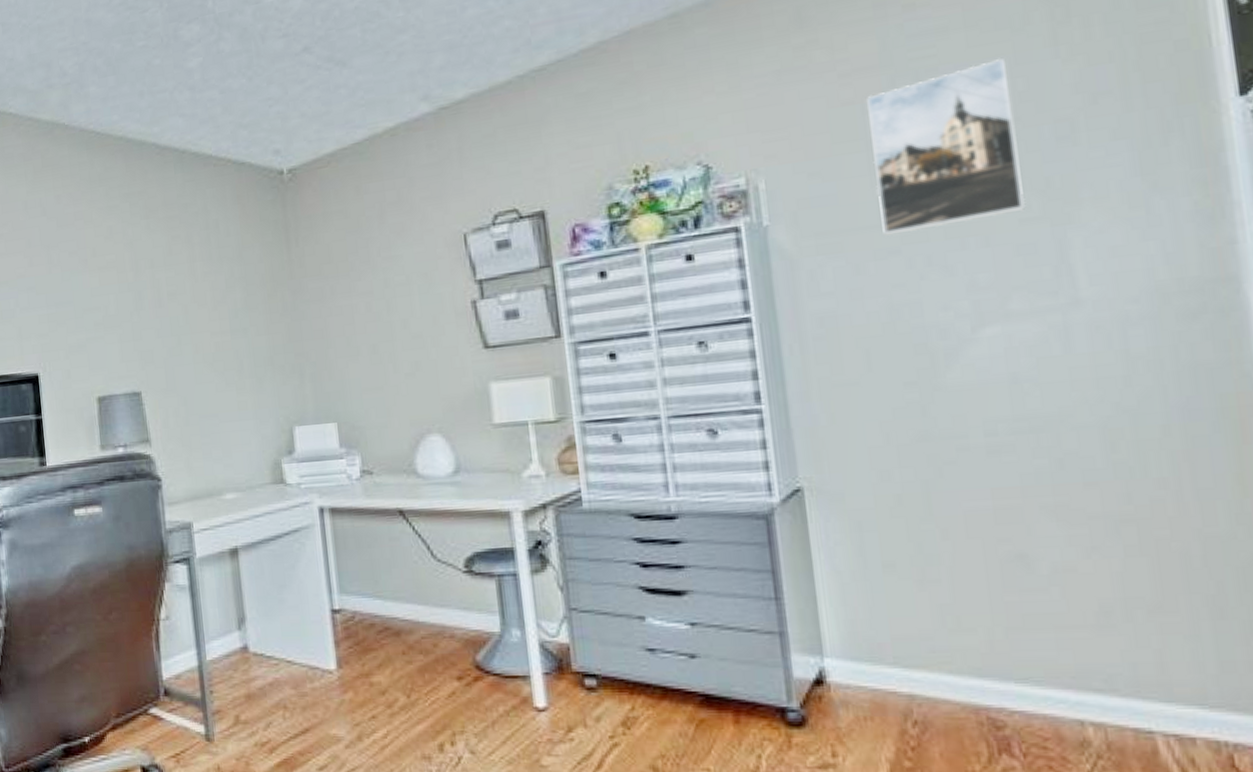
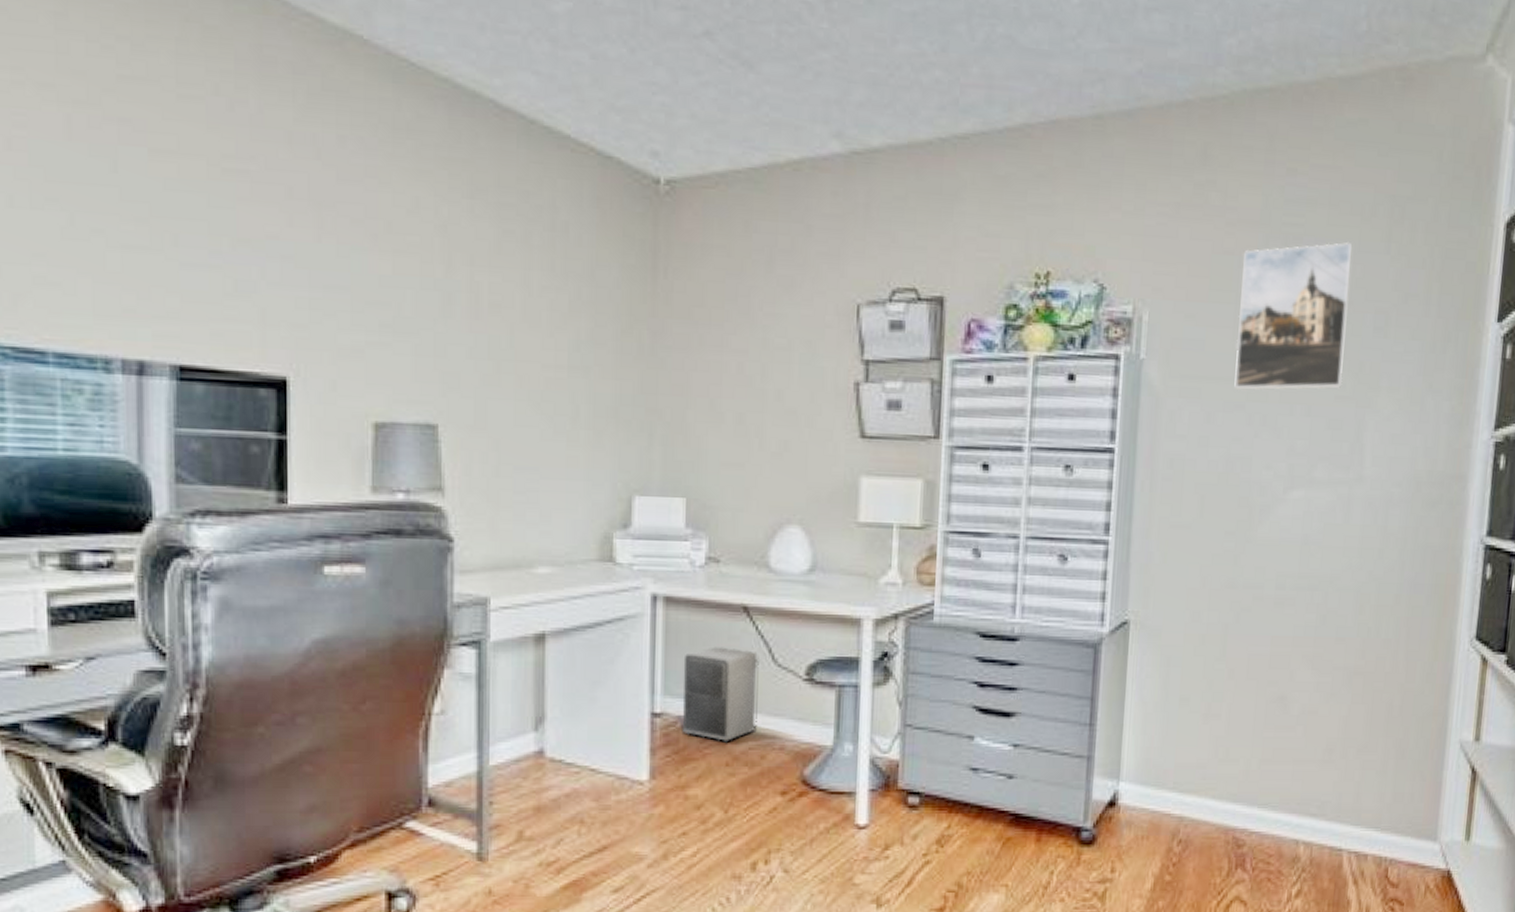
speaker: none [352,547,426,633] -> present [682,646,759,743]

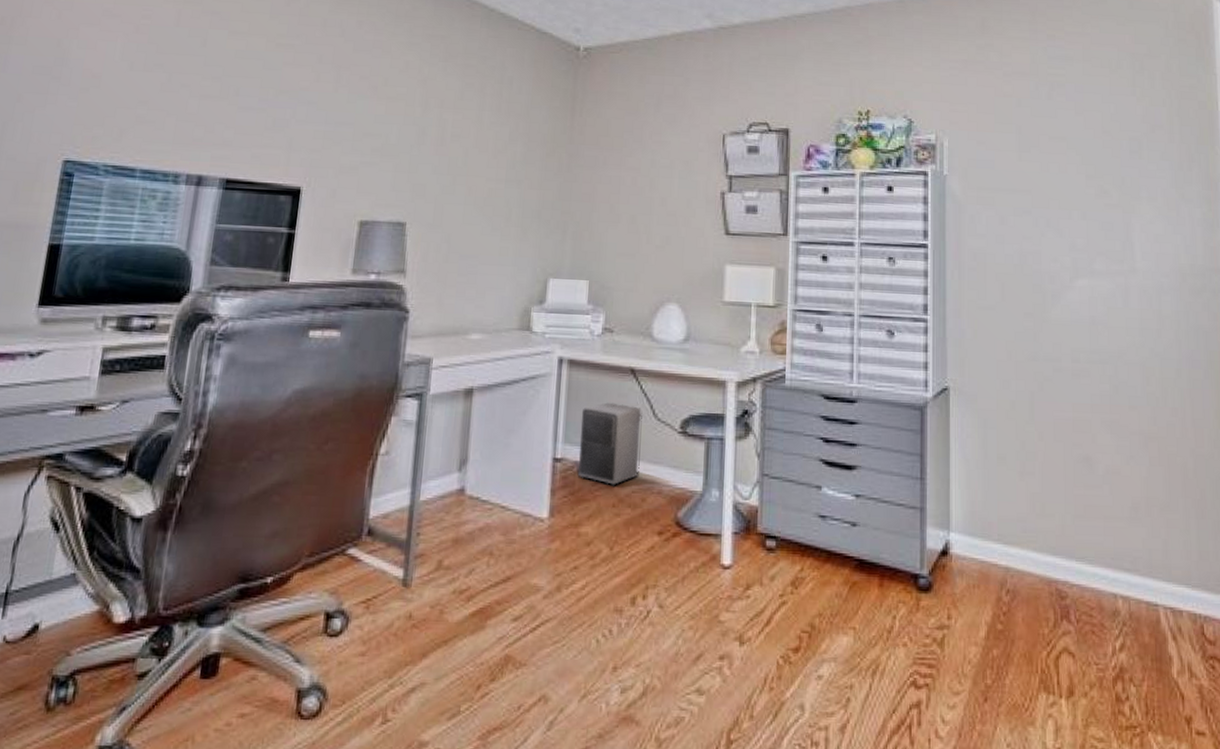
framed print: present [1234,241,1352,390] -> none [1019,87,1109,199]

